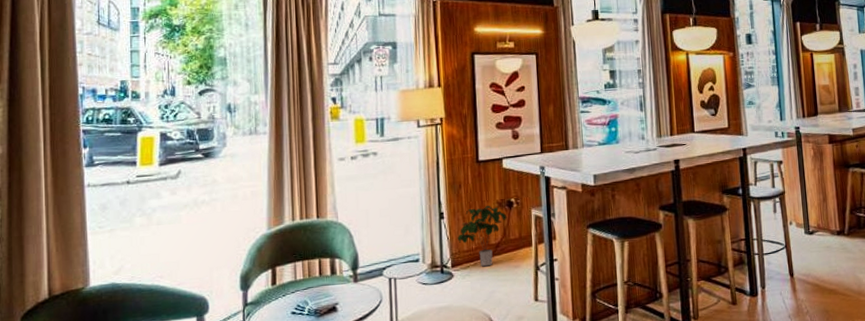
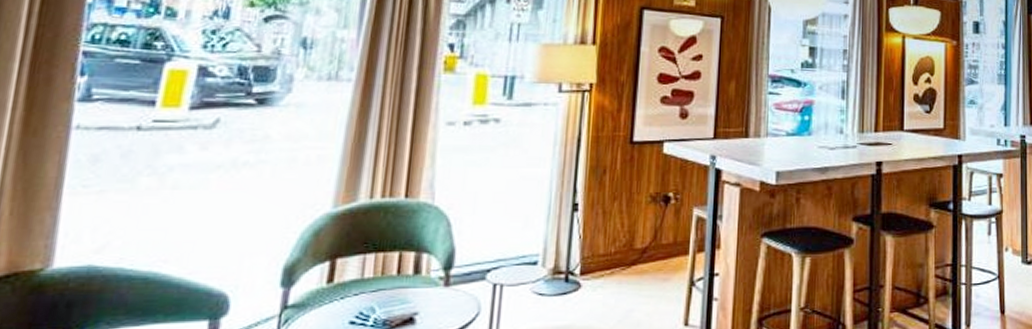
potted plant: present [458,206,506,267] -> none [593,199,660,277]

